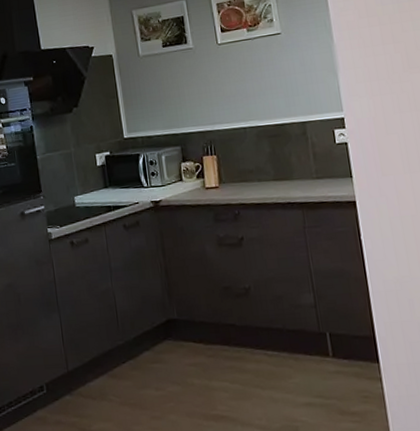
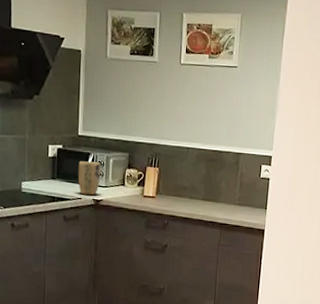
plant pot: none [129,161,156,199] -> present [78,161,101,196]

